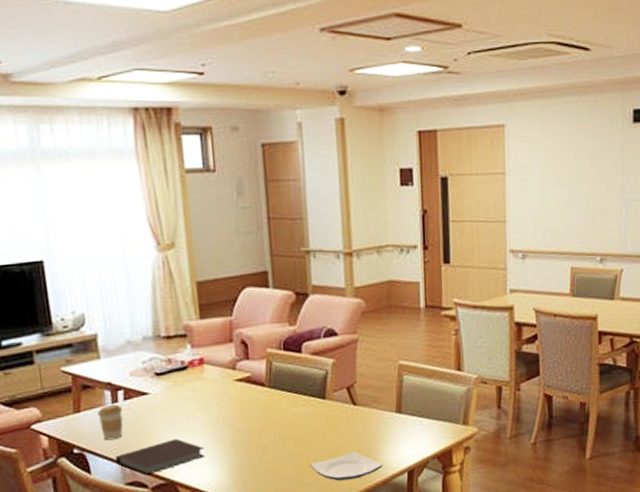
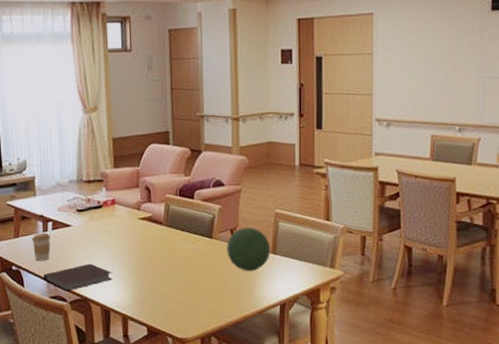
plate: present [309,451,384,481] -> none [196,284,260,308]
decorative orb: none [343,383,395,436] -> present [226,227,270,272]

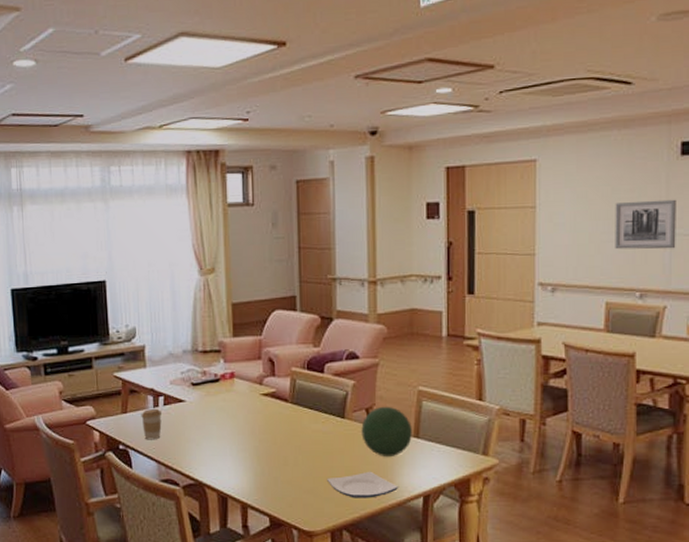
notebook: present [43,263,112,291] -> none [153,443,230,475]
plate: none [196,284,260,308] -> present [326,471,399,498]
wall art: none [438,48,488,90] -> present [615,199,676,250]

